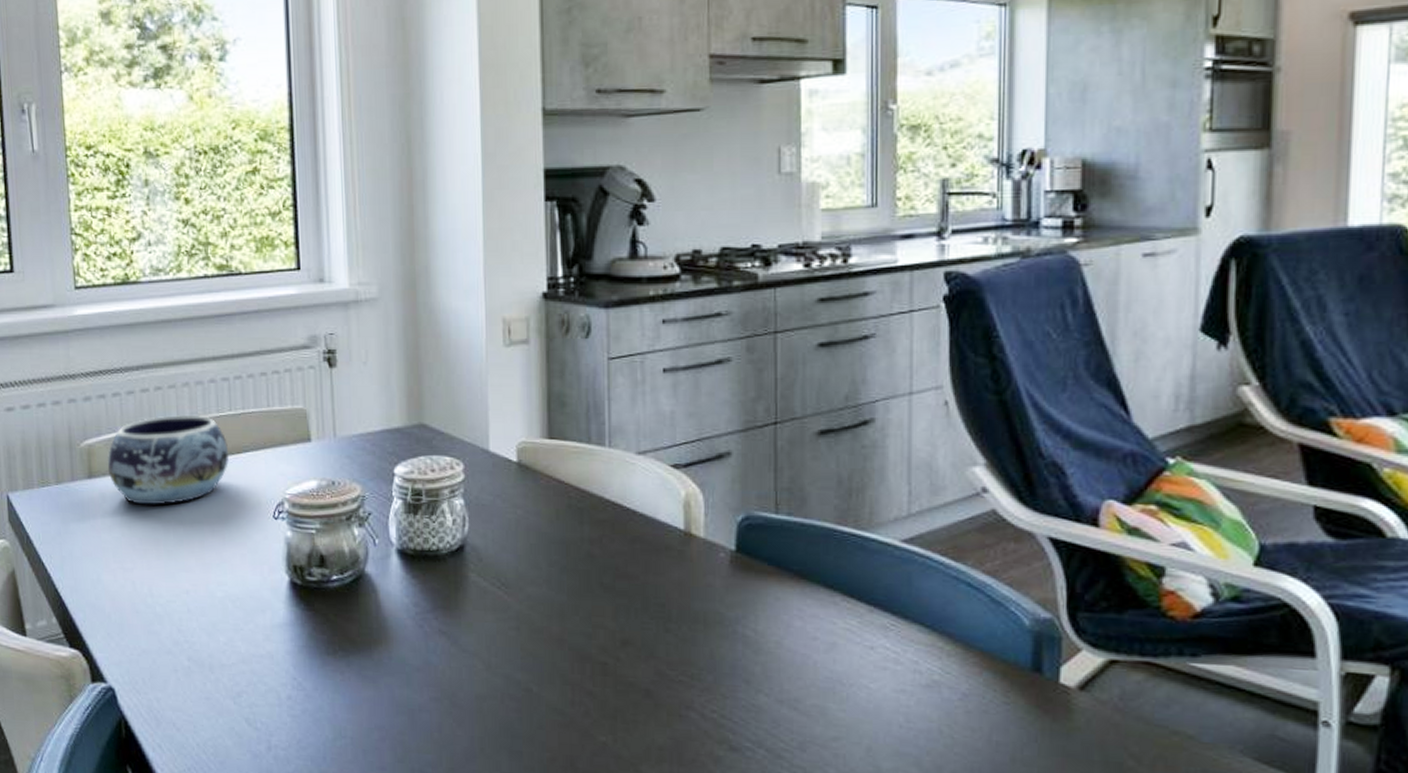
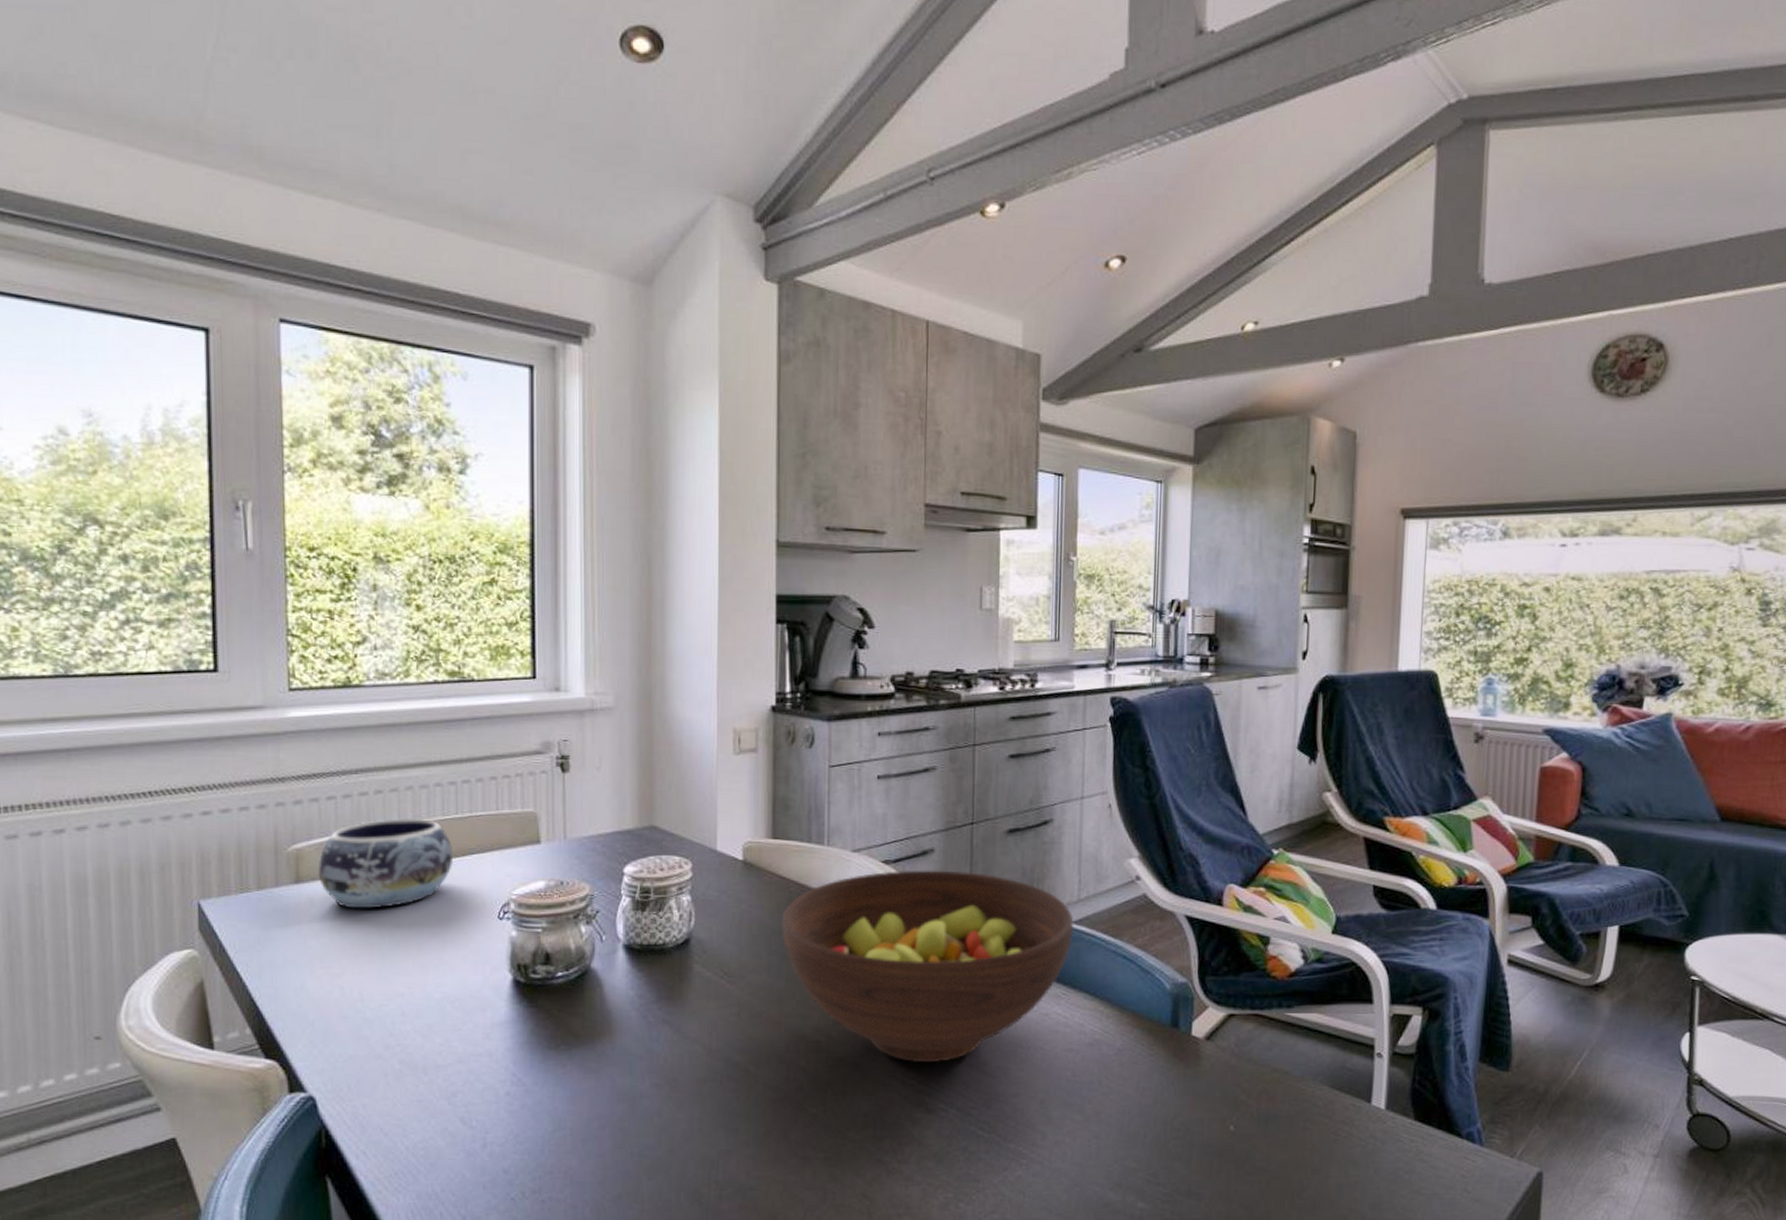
fruit bowl: none [561,475,903,696] -> present [781,870,1074,1063]

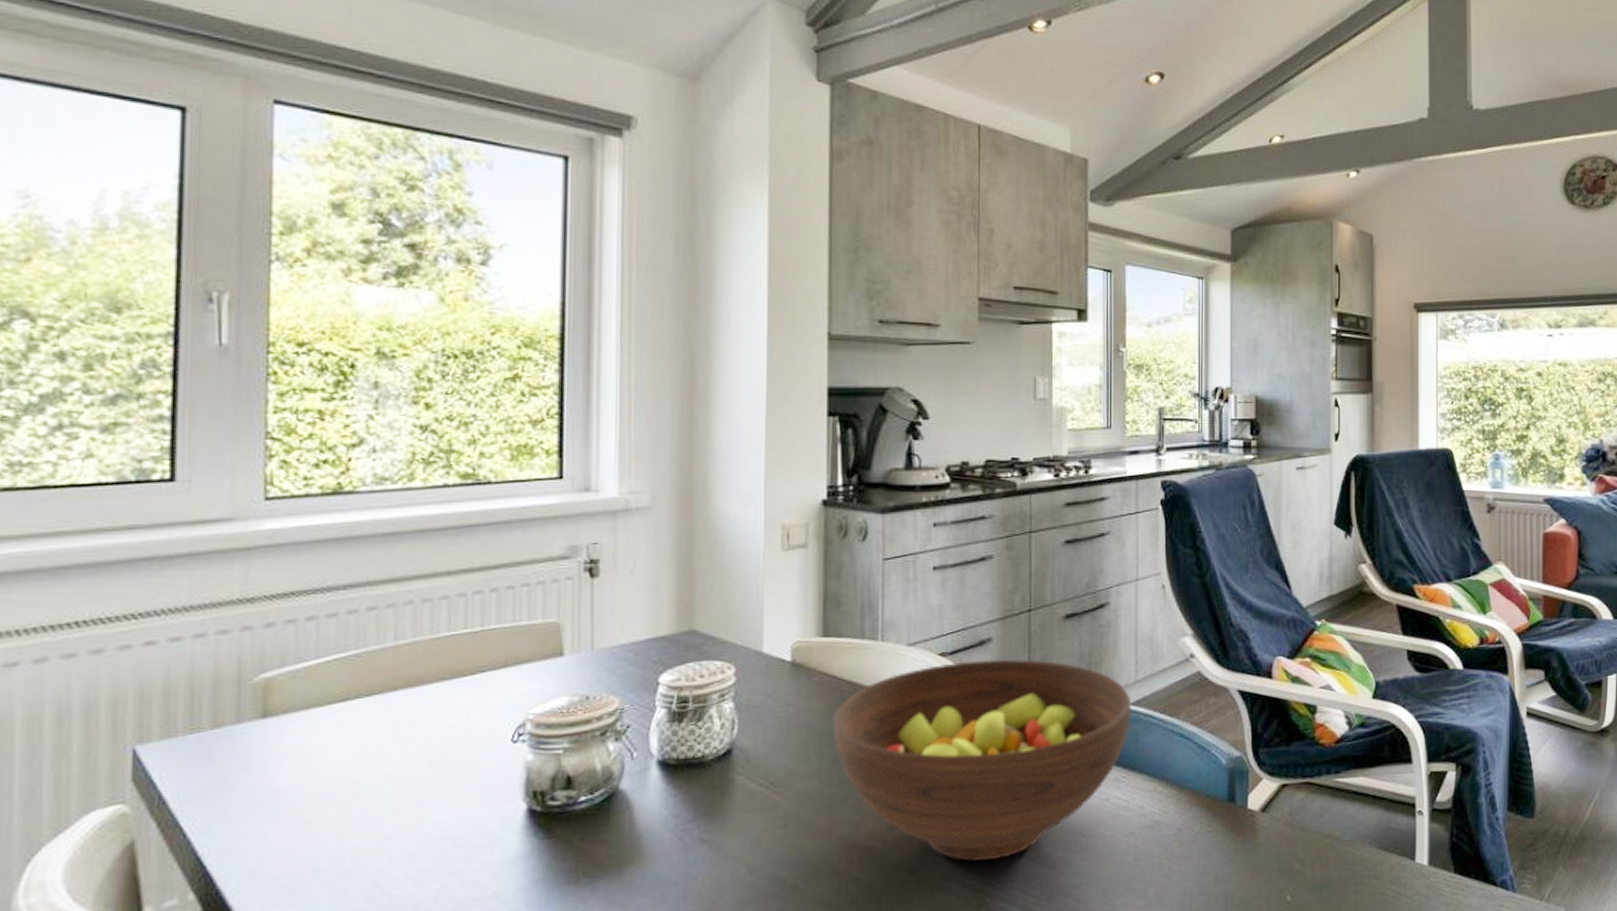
decorative bowl: present [317,819,454,909] -> none [291,636,460,743]

